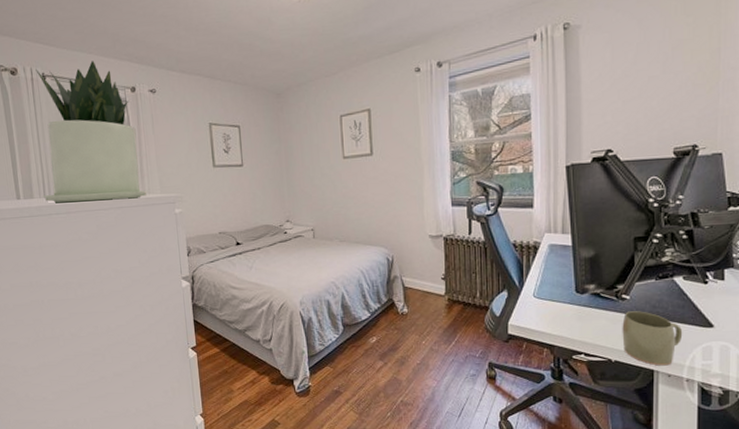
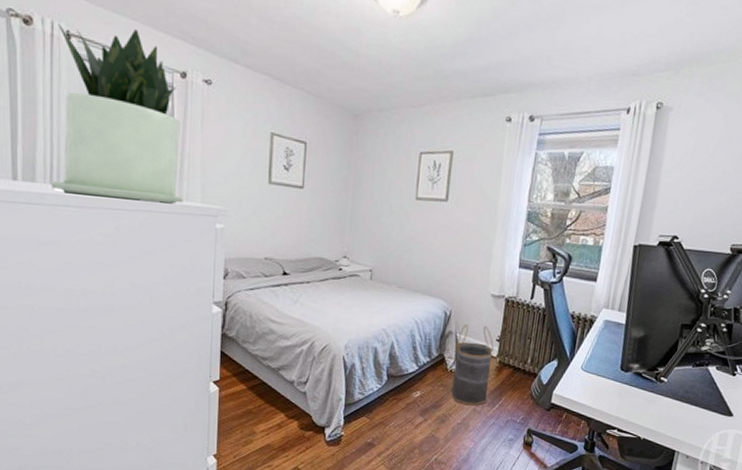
basket: none [402,267,442,346] -> present [451,324,494,406]
mug: present [622,311,683,366] -> none [653,393,707,448]

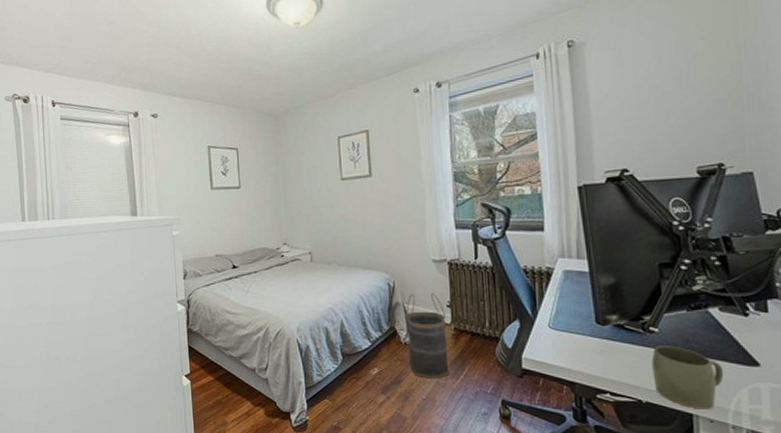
planter: present [47,23,186,204] -> none [45,88,147,226]
mug: none [653,393,707,448] -> present [651,345,724,409]

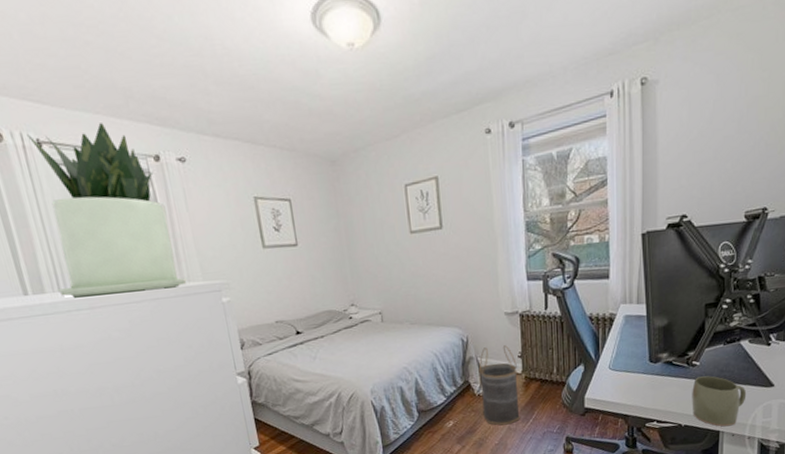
planter: none [45,88,147,226] -> present [27,123,188,298]

